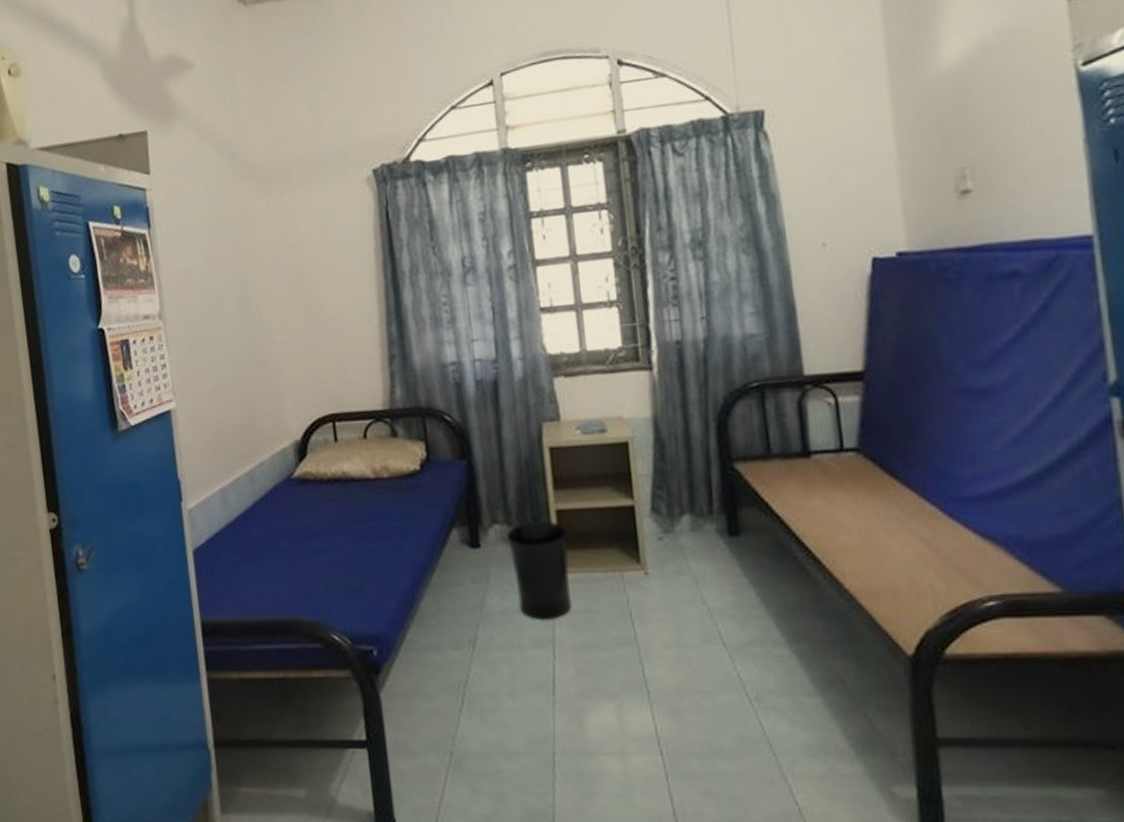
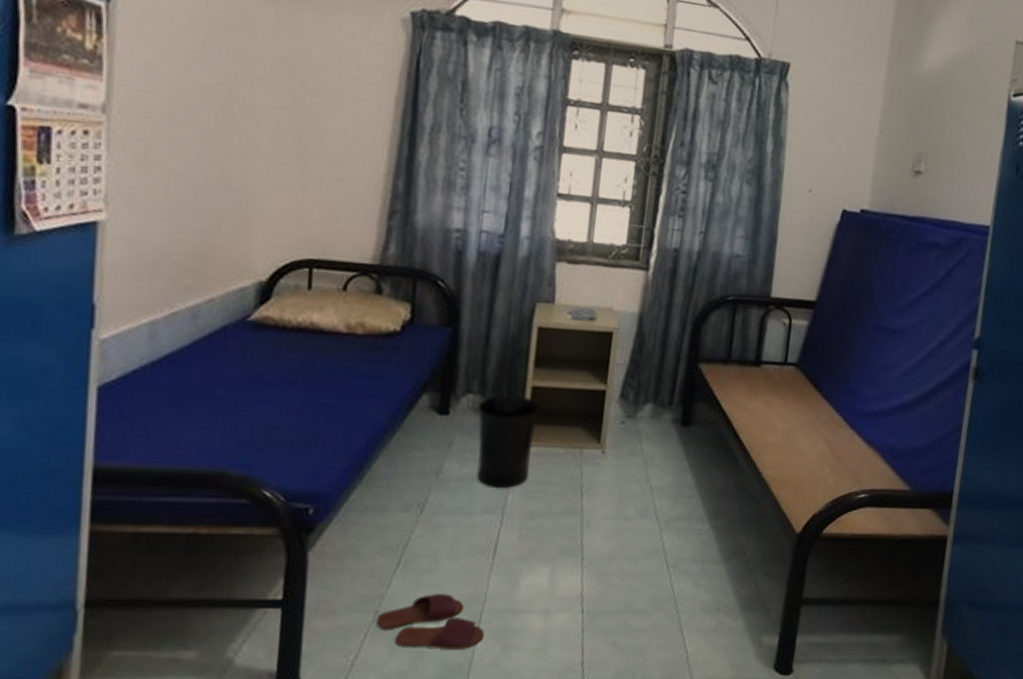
slippers: none [454,734,561,794] -> present [377,594,485,649]

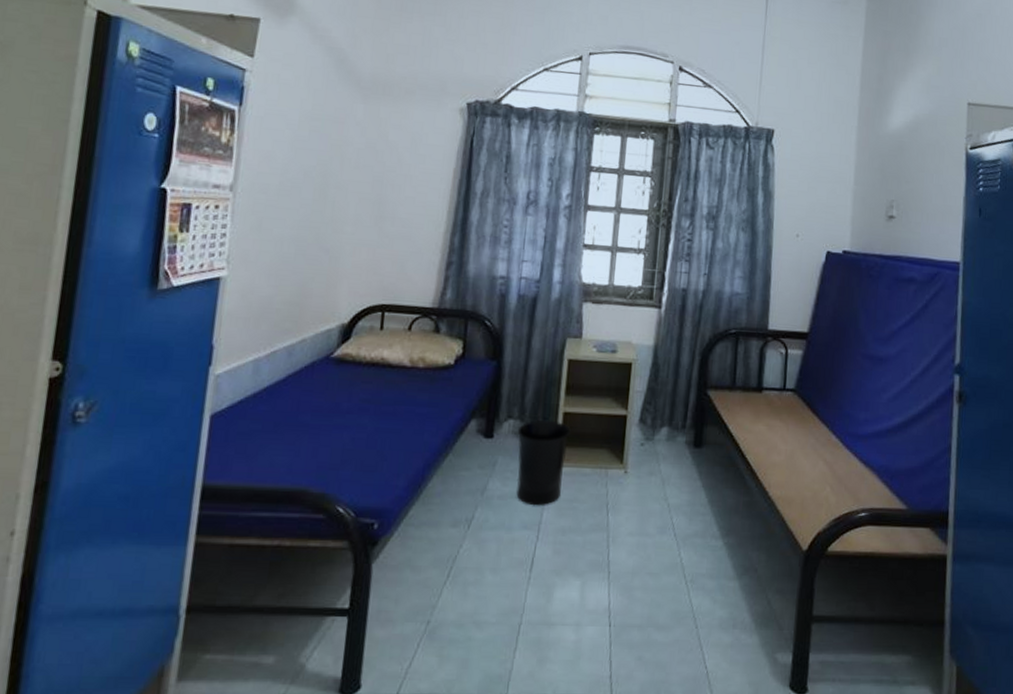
slippers: present [377,594,485,649] -> none [429,605,523,660]

